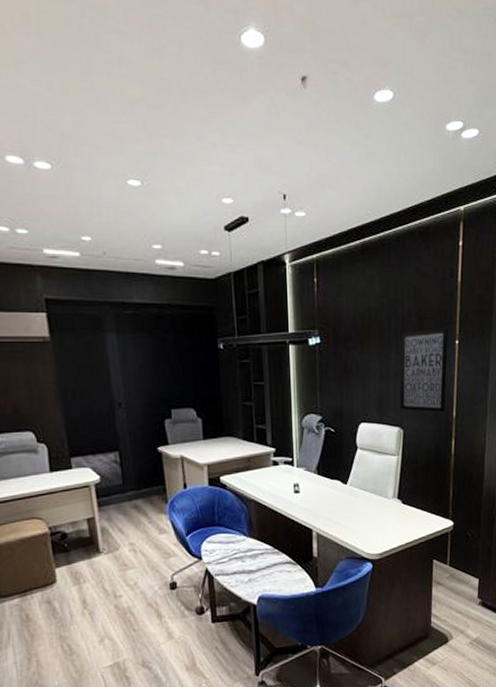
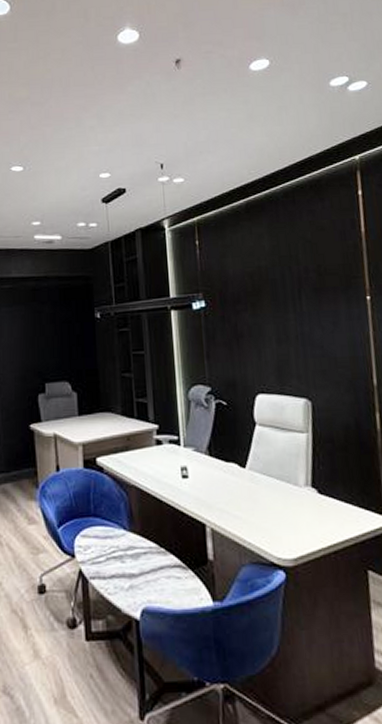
wall art: present [400,328,448,413] -> none [298,283,362,380]

